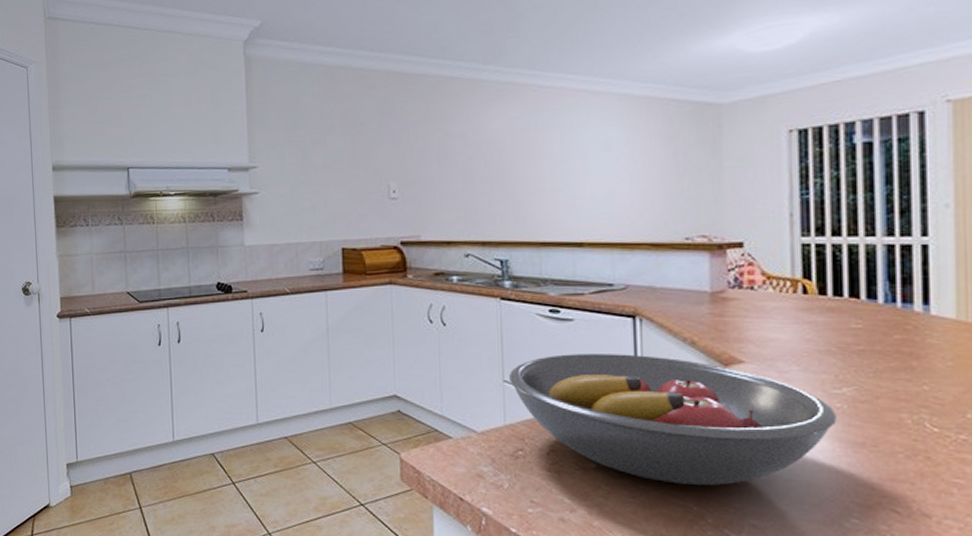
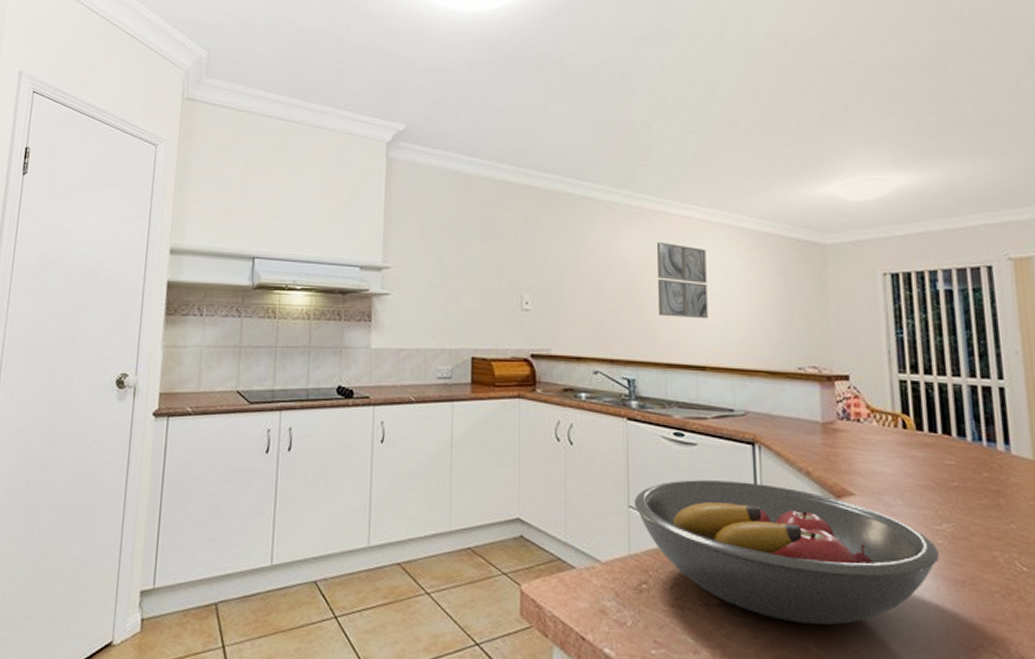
wall art: none [528,117,586,195] -> present [656,241,708,319]

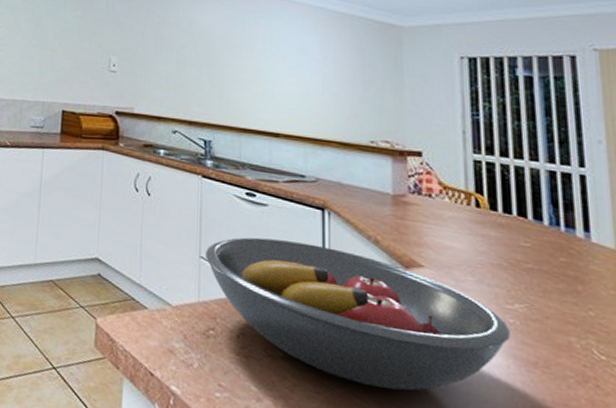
wall art: present [656,241,708,319] -> none [235,16,284,90]

